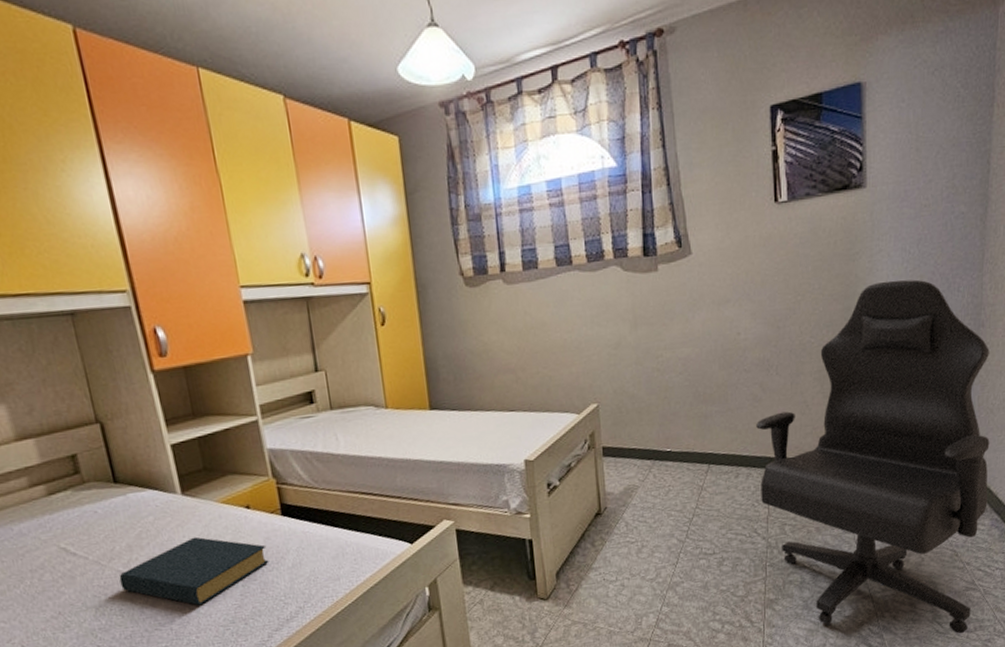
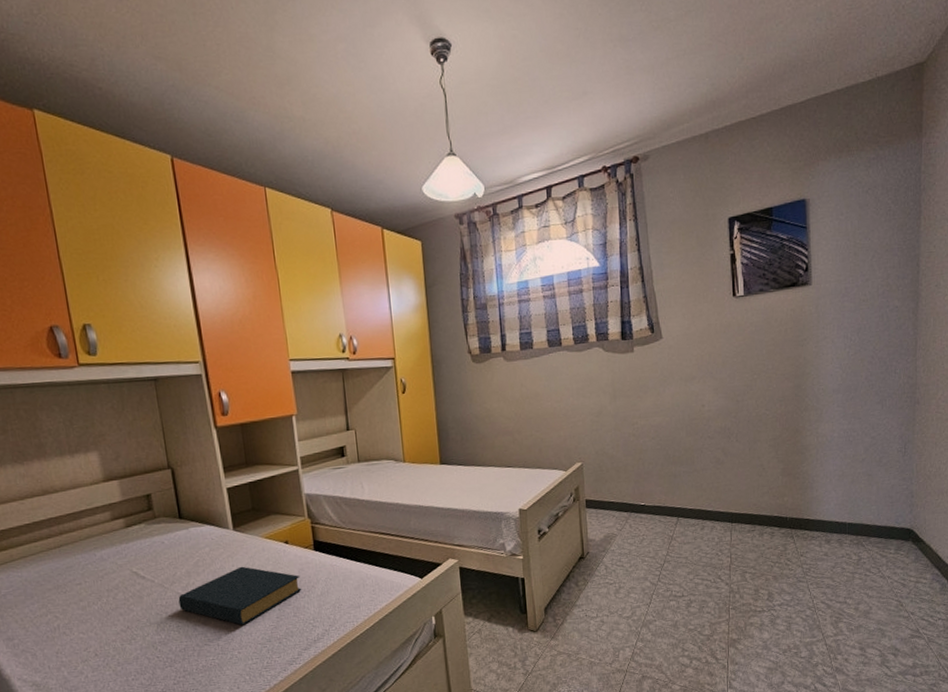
office chair: present [756,279,990,634] -> none [719,362,928,678]

